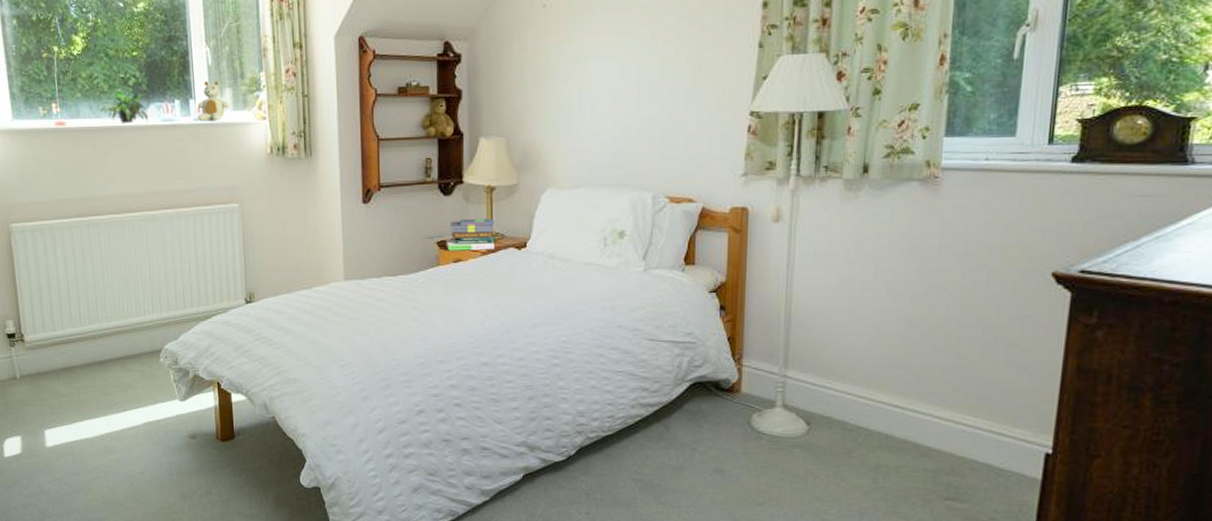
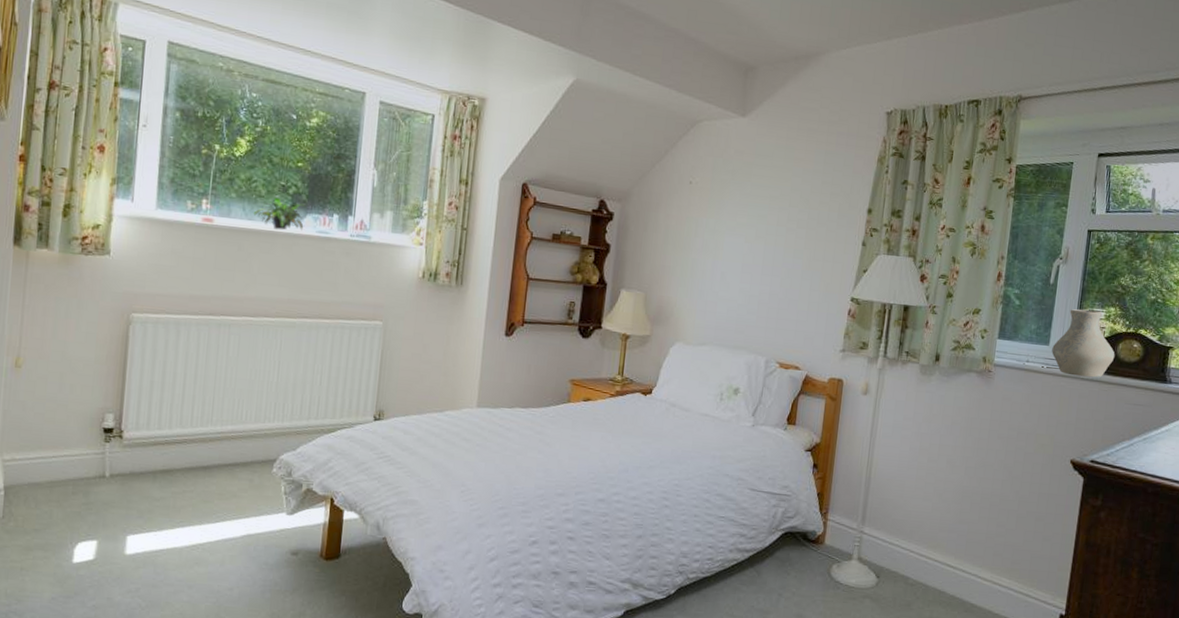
stuffed bear: present [197,80,230,122] -> none [354,200,389,240]
books: present [446,218,496,251] -> none [578,362,626,393]
vase: none [1020,84,1111,170] -> present [1051,309,1115,378]

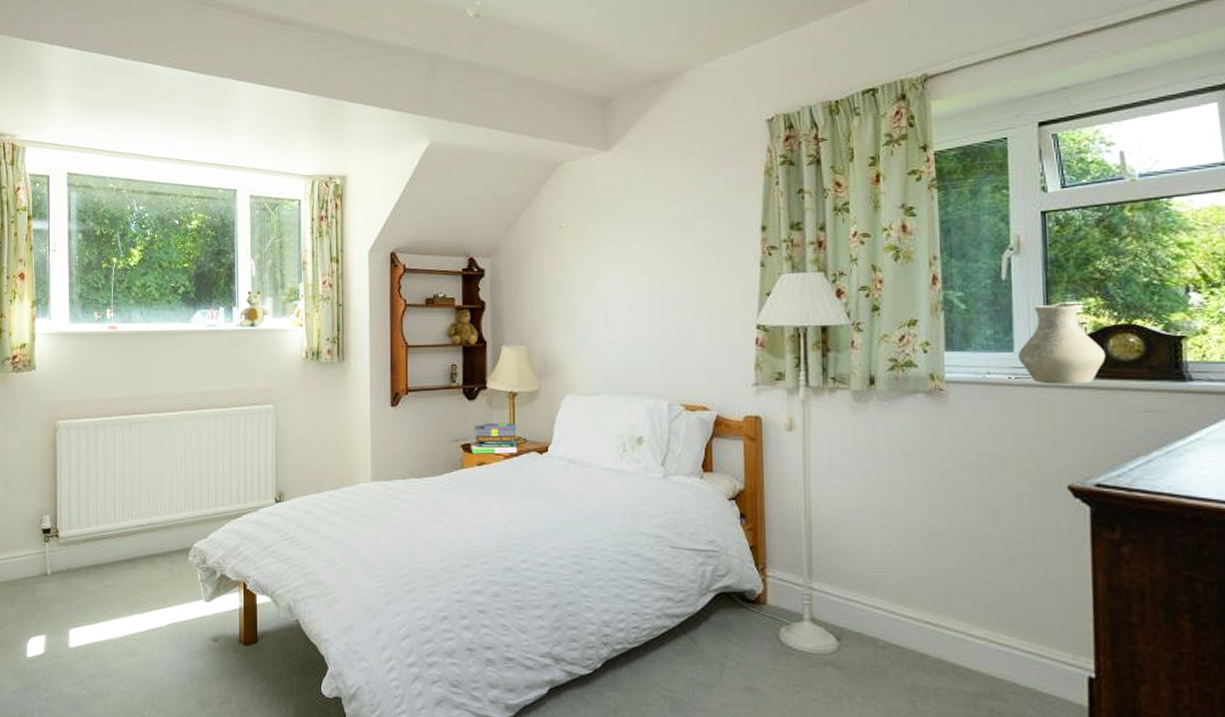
potted plant: present [253,195,306,231] -> none [150,297,195,329]
stuffed bear: none [354,200,389,240] -> present [240,289,270,328]
books: none [578,362,626,393] -> present [470,422,518,454]

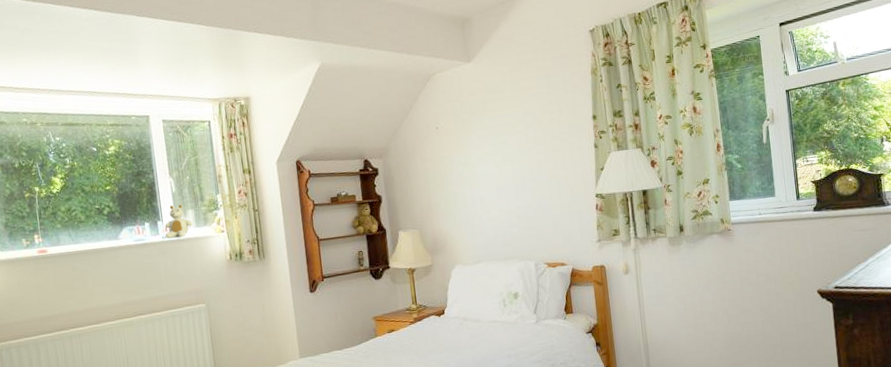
books: present [470,422,518,454] -> none [380,293,420,324]
vase: present [1018,304,1106,384] -> none [778,157,835,218]

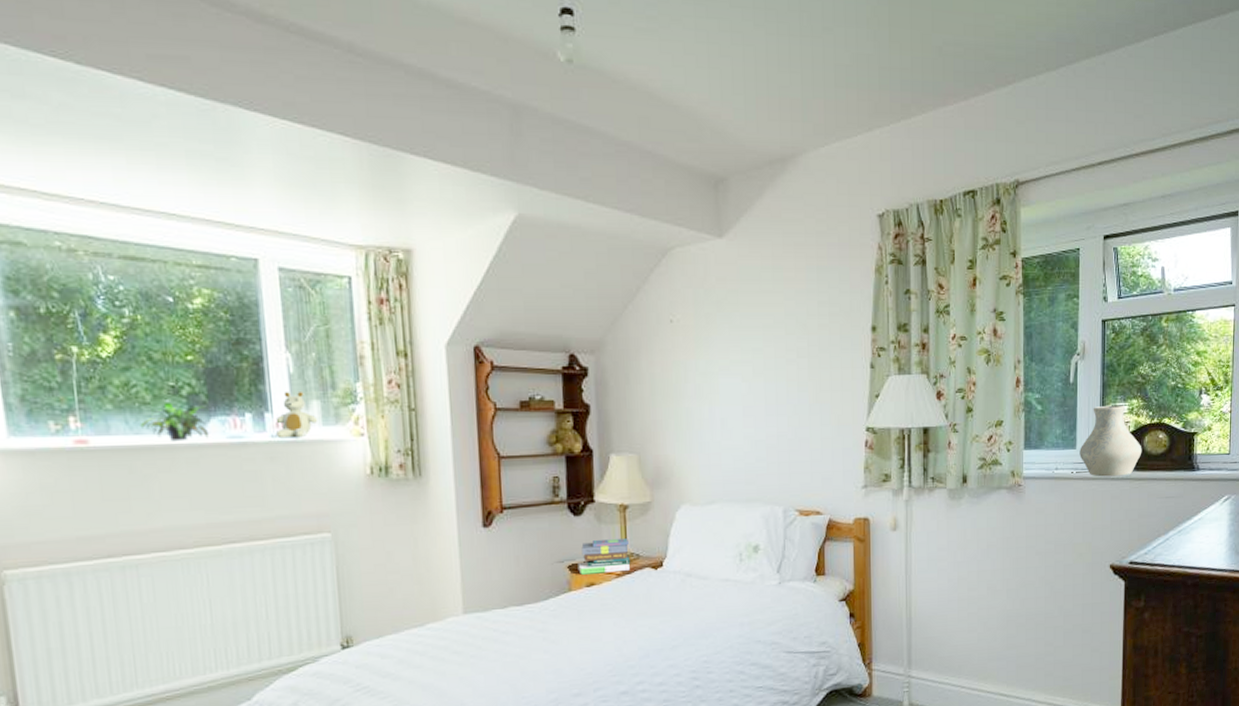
potted plant: none [78,218,123,247] -> present [140,399,210,442]
books: none [380,293,420,324] -> present [578,537,631,575]
vase: none [778,157,835,218] -> present [1079,405,1142,477]

